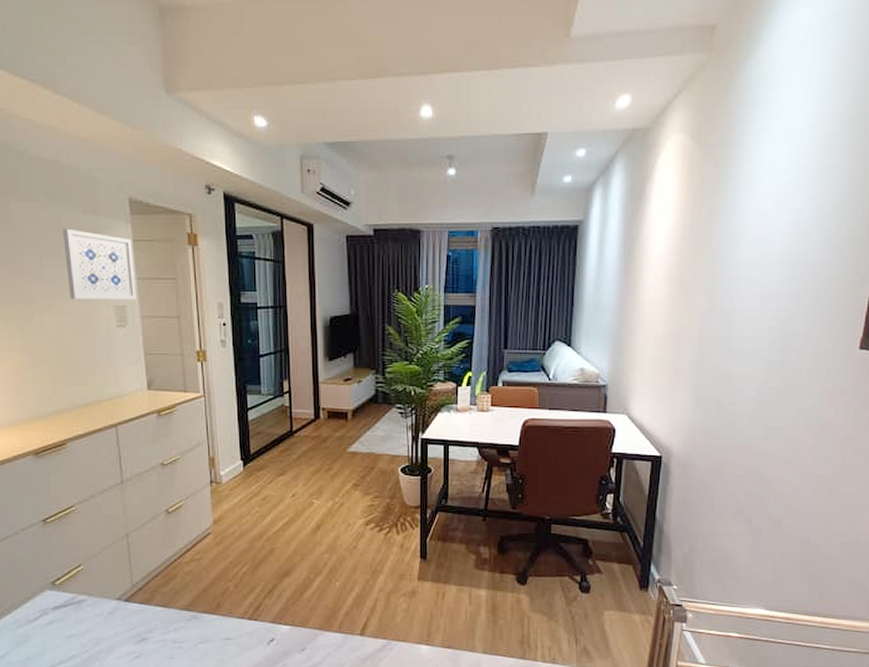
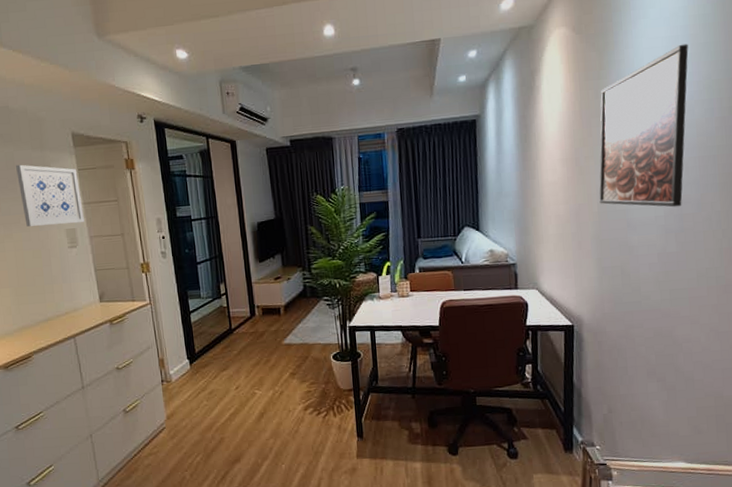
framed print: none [701,164,812,339] -> present [599,44,689,208]

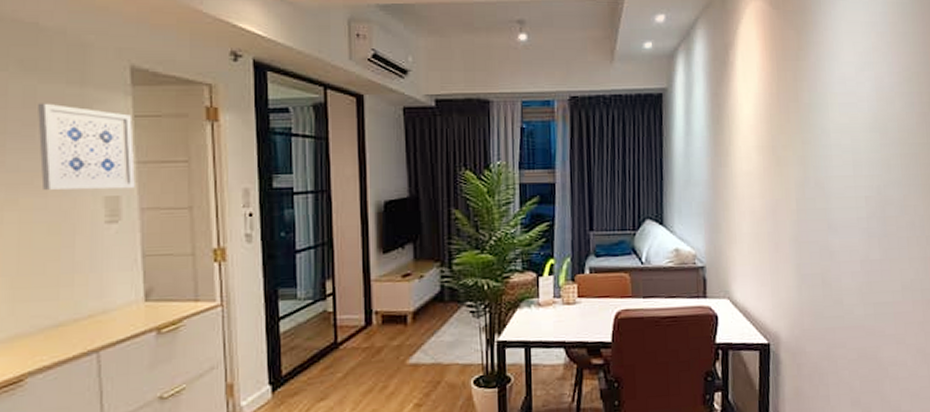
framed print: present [599,44,689,208] -> none [798,31,888,209]

